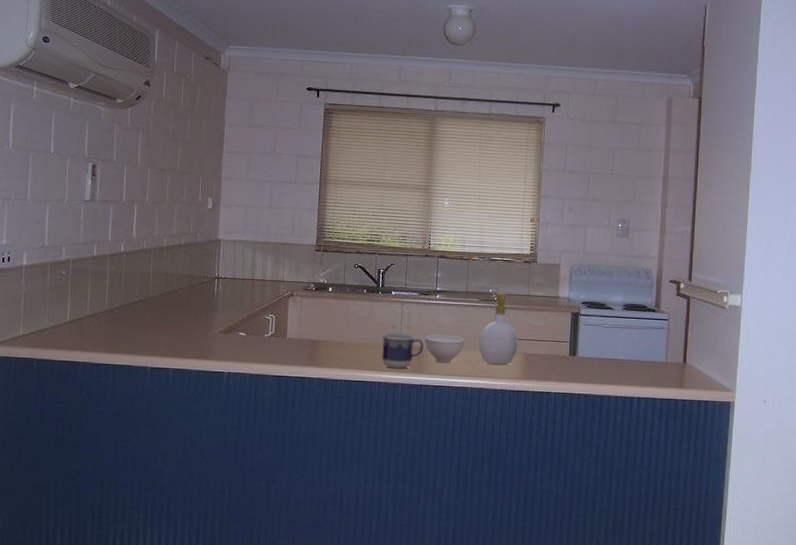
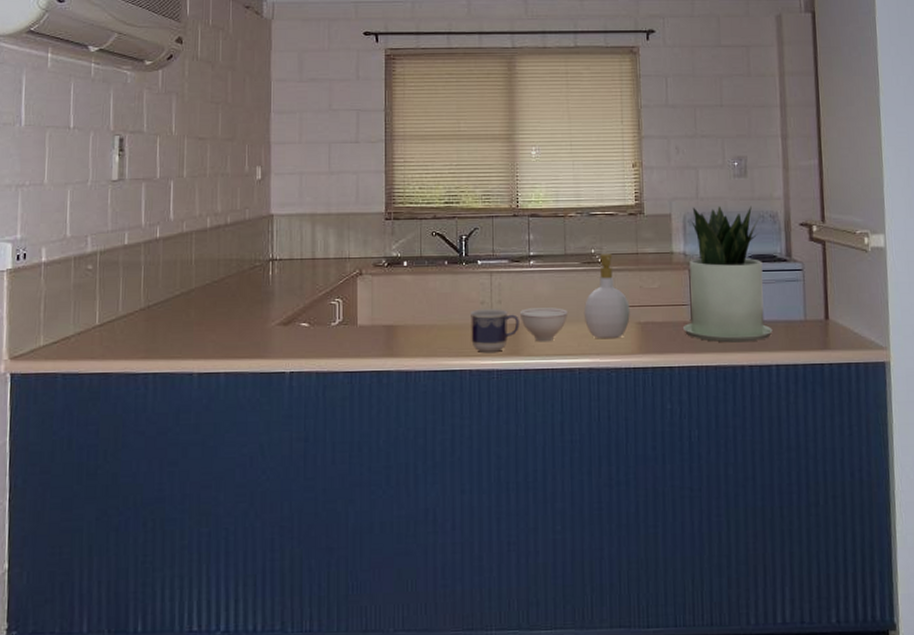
planter: none [561,260,638,377] -> present [682,206,773,343]

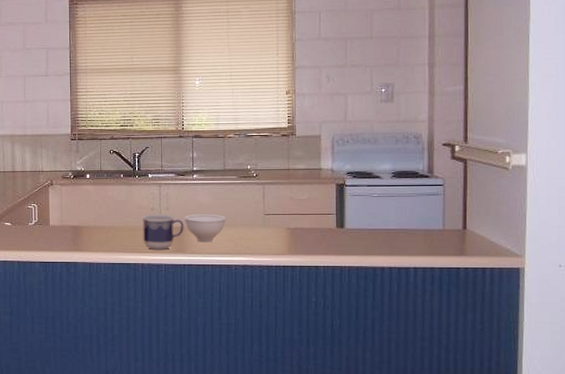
soap bottle: present [583,253,630,339] -> none [240,169,281,242]
planter: present [682,206,773,343] -> none [328,128,412,247]

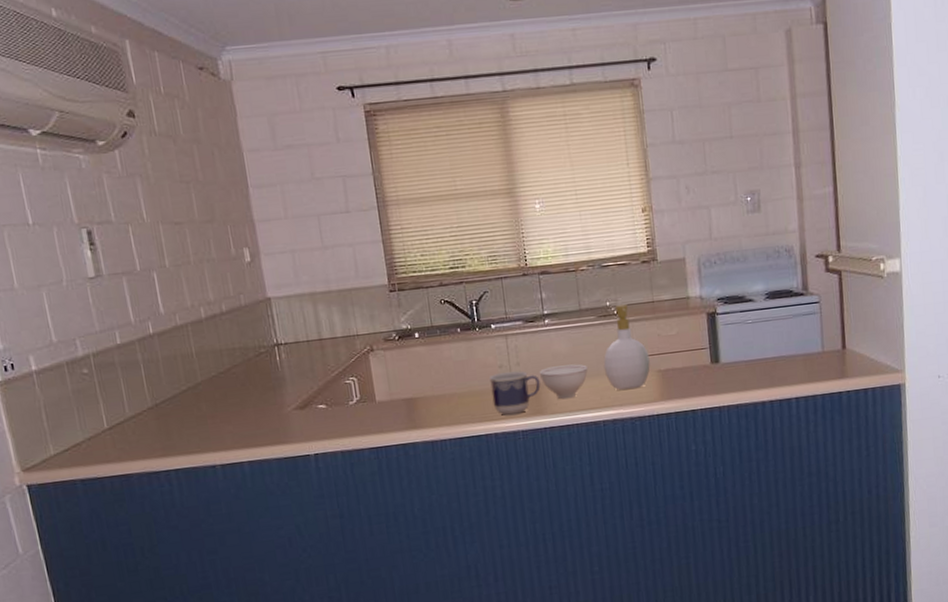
soap bottle: none [240,169,281,242] -> present [603,304,650,391]

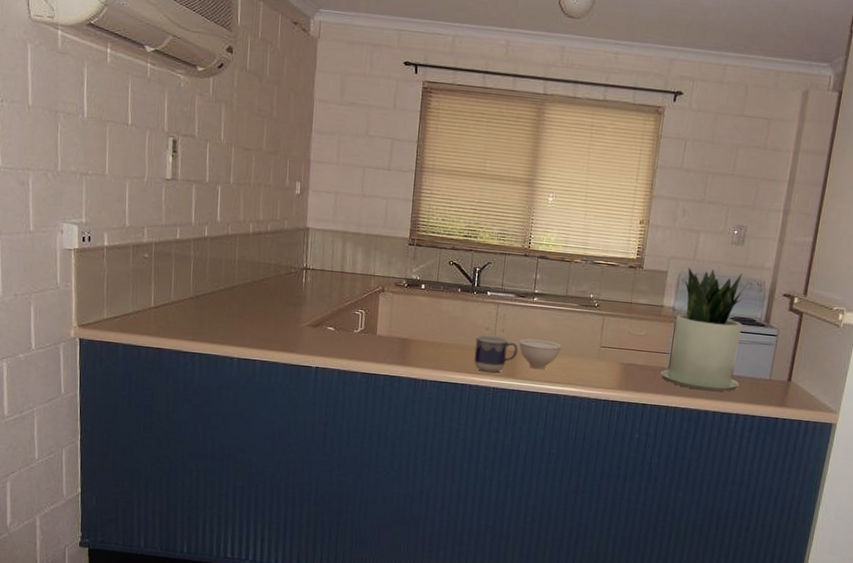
soap bottle: present [603,304,650,391] -> none [575,299,617,375]
planter: none [702,242,792,382] -> present [660,268,748,392]

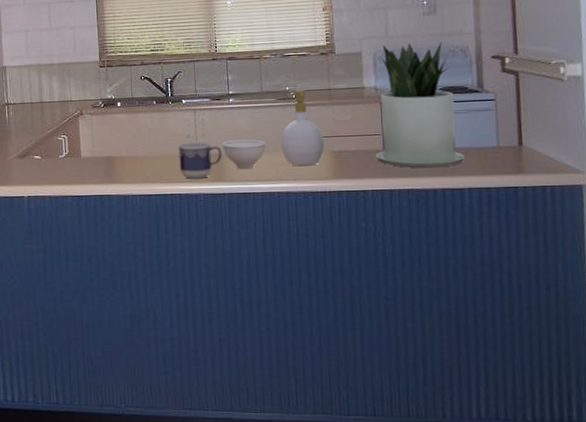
soap bottle: none [575,299,617,375] -> present [280,90,324,167]

